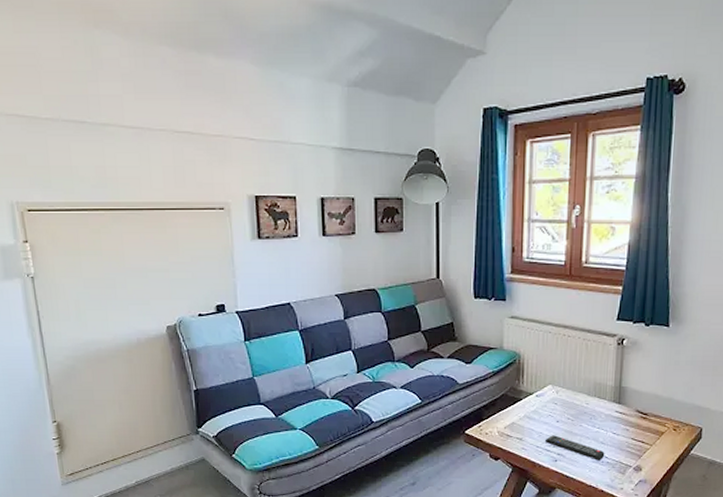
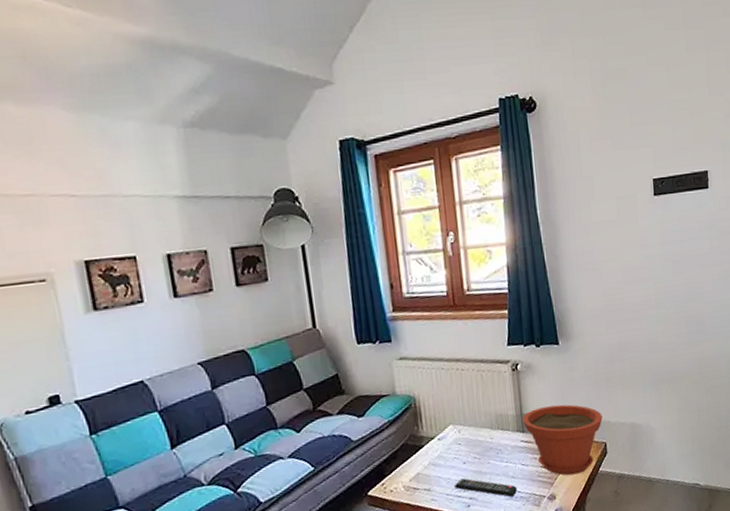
plant pot: none [620,384,703,452] -> present [522,404,603,476]

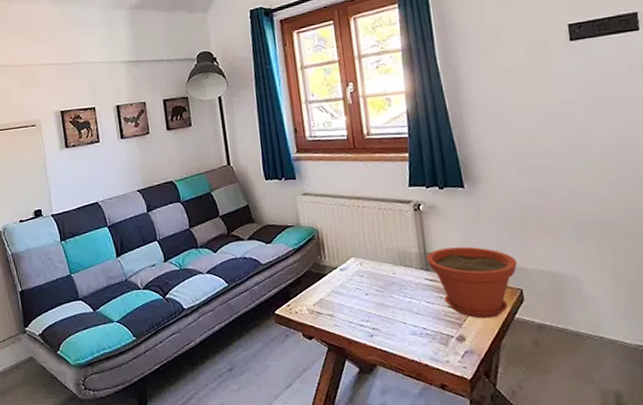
remote control: present [453,478,518,497] -> none [356,308,423,333]

